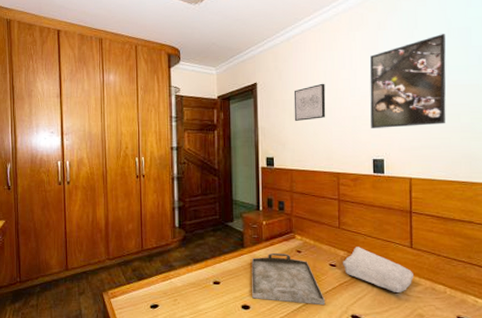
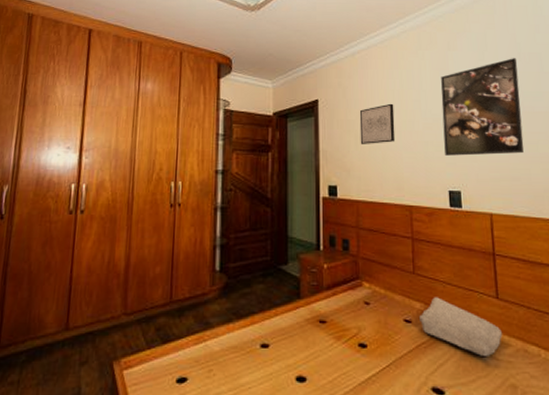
serving tray: present [251,252,326,306] -> none [309,304,401,375]

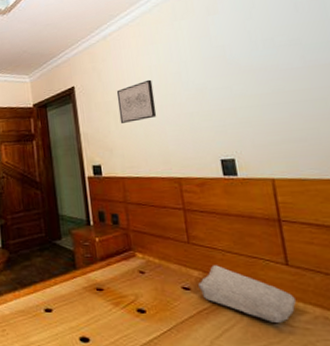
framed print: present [441,58,524,156] -> none [202,9,309,124]

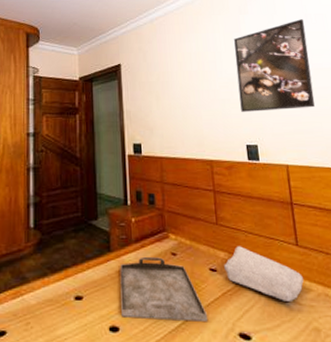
serving tray: none [86,274,183,339] -> present [120,256,209,323]
wall art: present [116,79,157,123] -> none [159,65,194,104]
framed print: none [202,9,309,124] -> present [234,19,315,112]

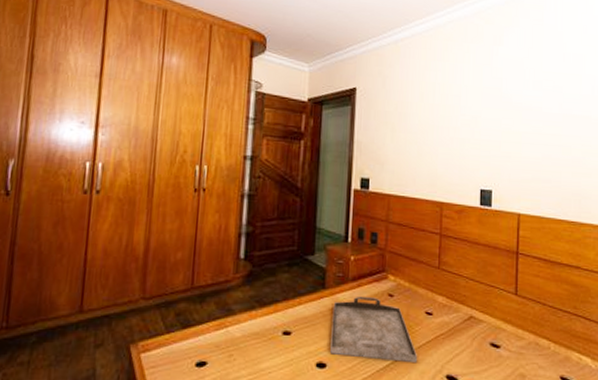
soap bar: present [224,246,304,303] -> none [440,292,517,349]
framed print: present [234,19,315,112] -> none [480,58,560,156]

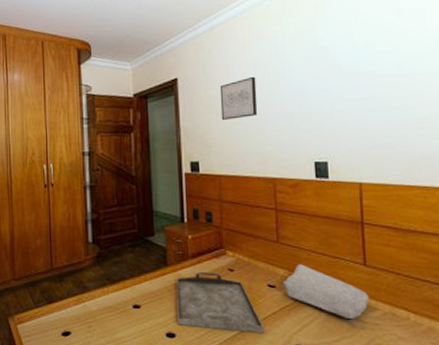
wall art: none [396,96,434,138] -> present [219,76,258,120]
soap bar: none [440,292,517,349] -> present [283,264,369,320]

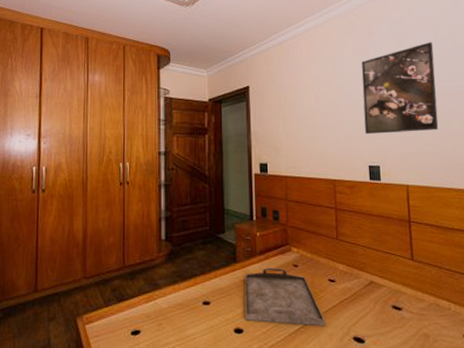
wall art: present [219,76,258,120] -> none [287,87,320,125]
soap bar: present [283,264,369,320] -> none [342,259,416,311]
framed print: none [307,16,400,126] -> present [362,42,439,134]

